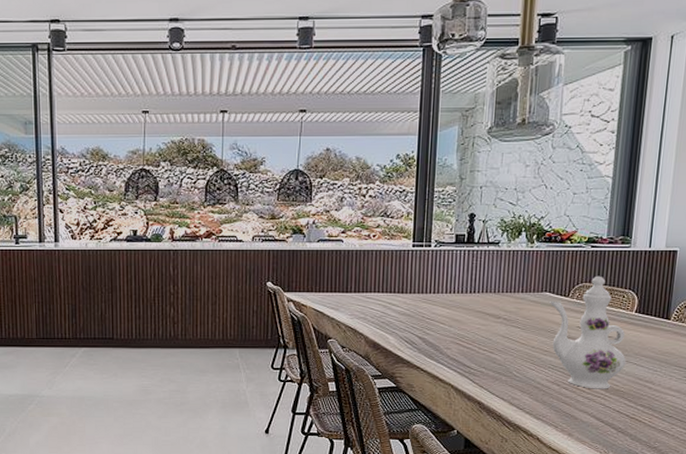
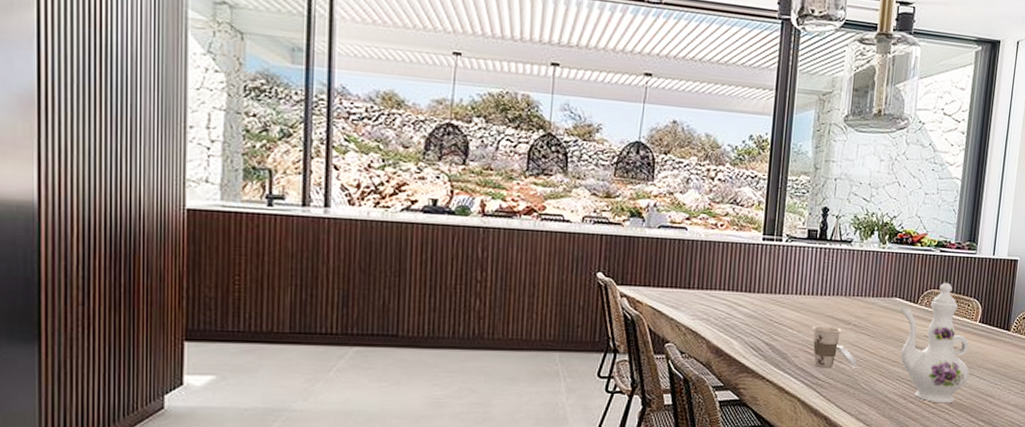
cup: none [463,320,508,359] -> present [812,325,857,369]

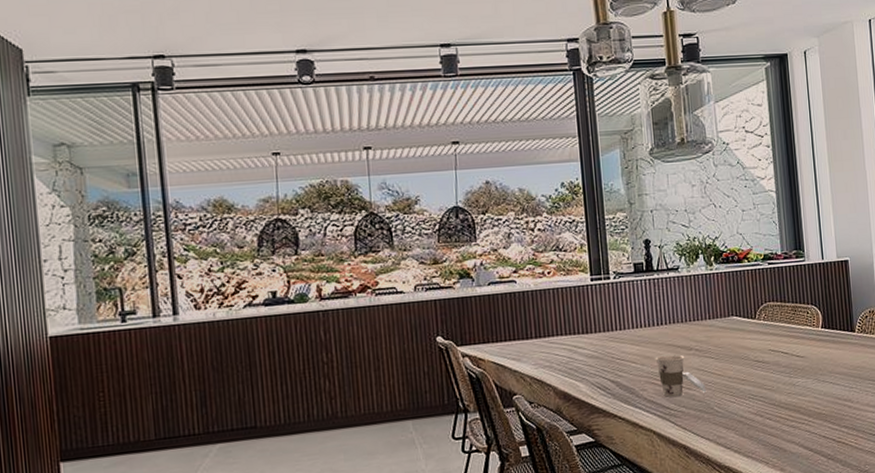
ewer: present [898,282,970,404] -> none [737,293,823,416]

